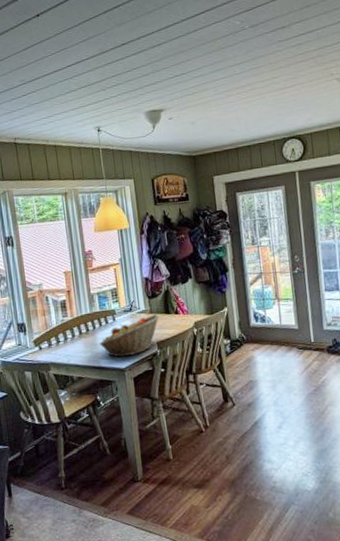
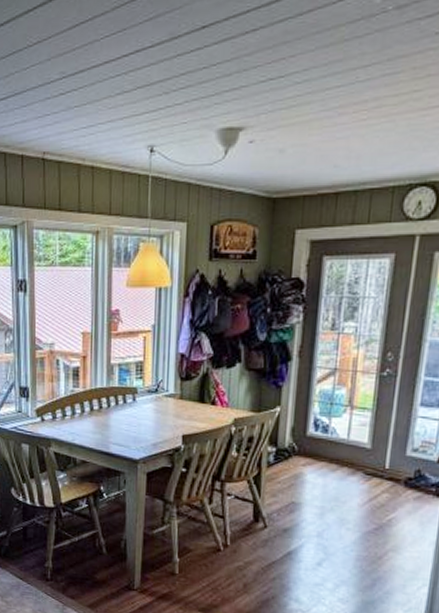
fruit basket: present [99,314,160,358] -> none [112,401,192,447]

